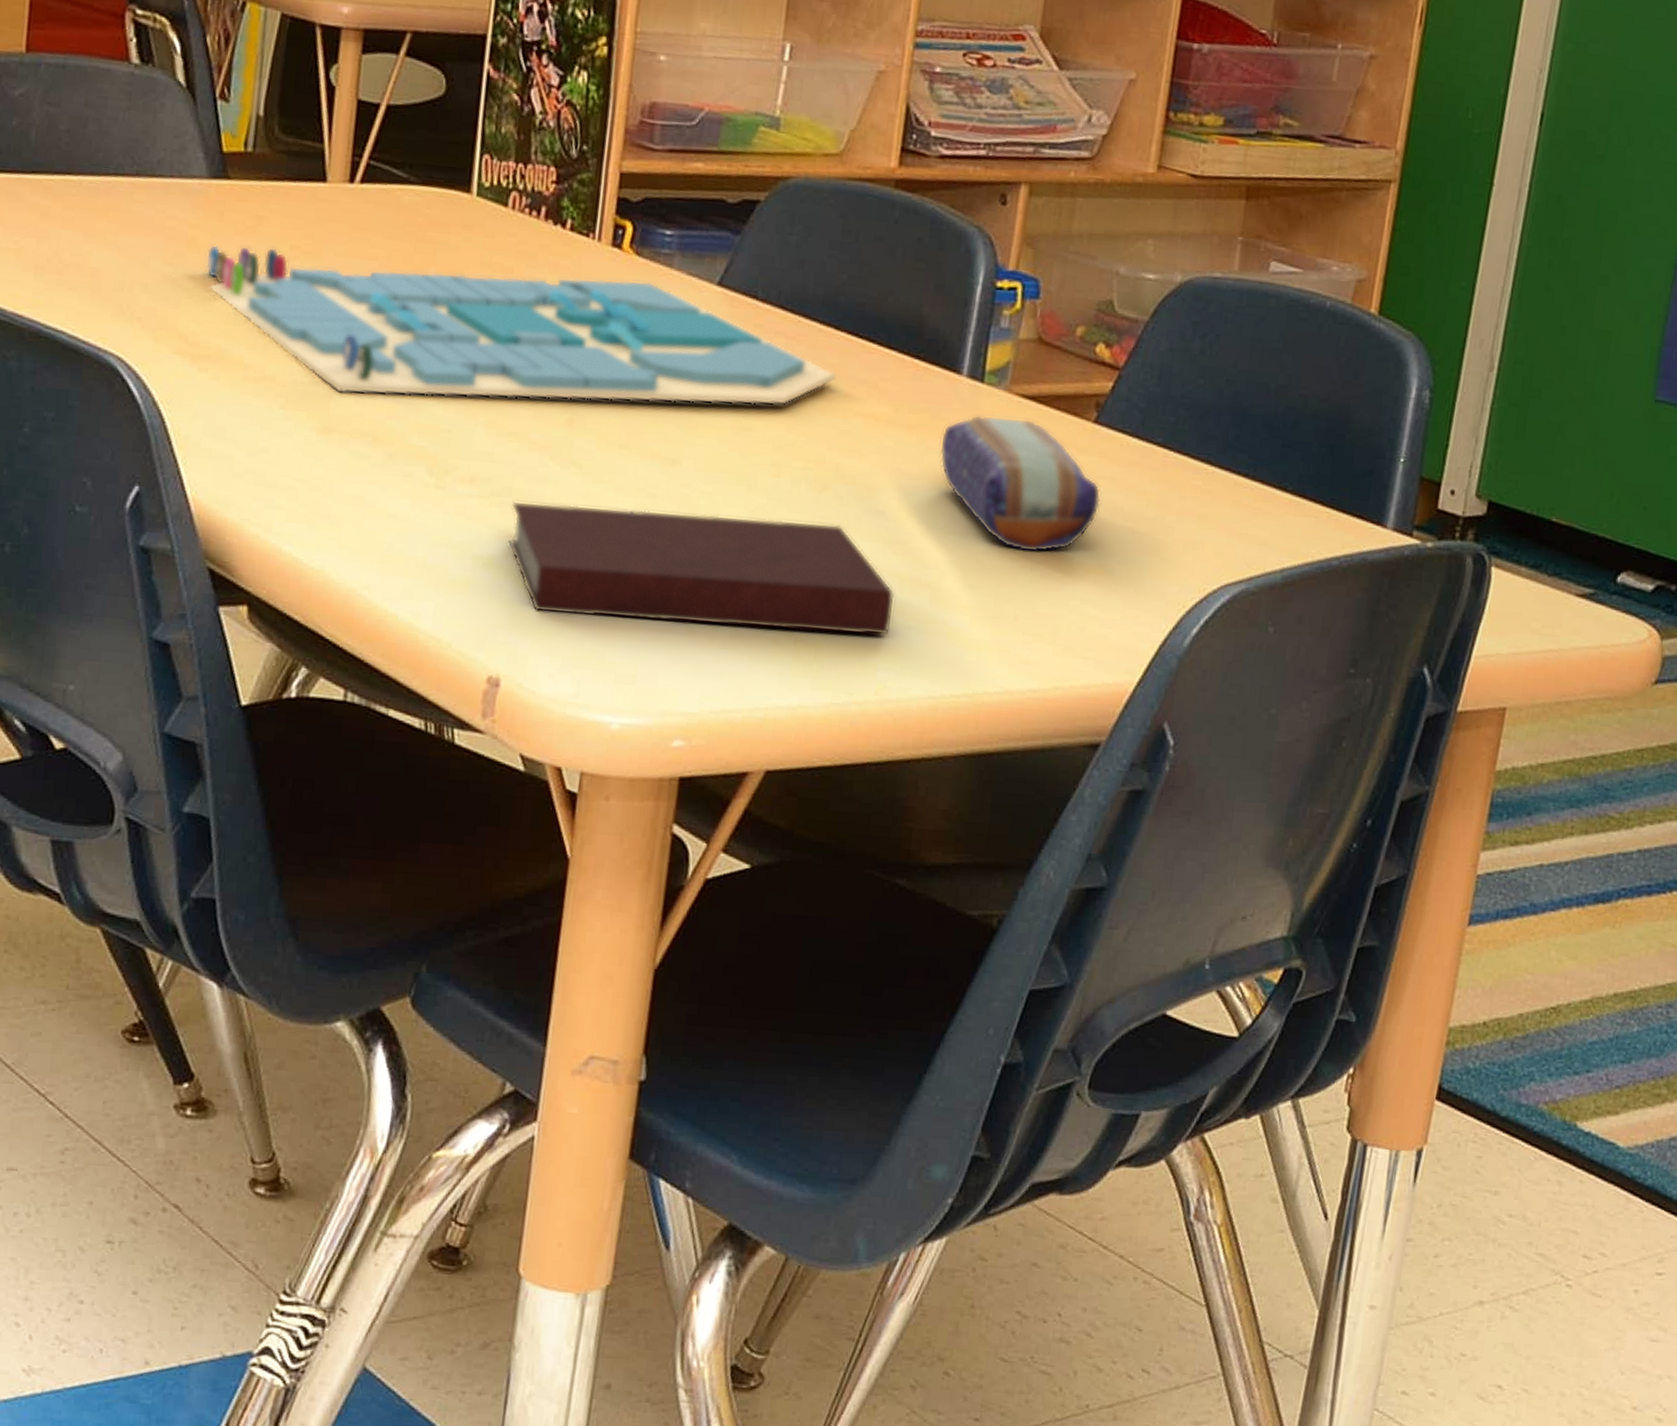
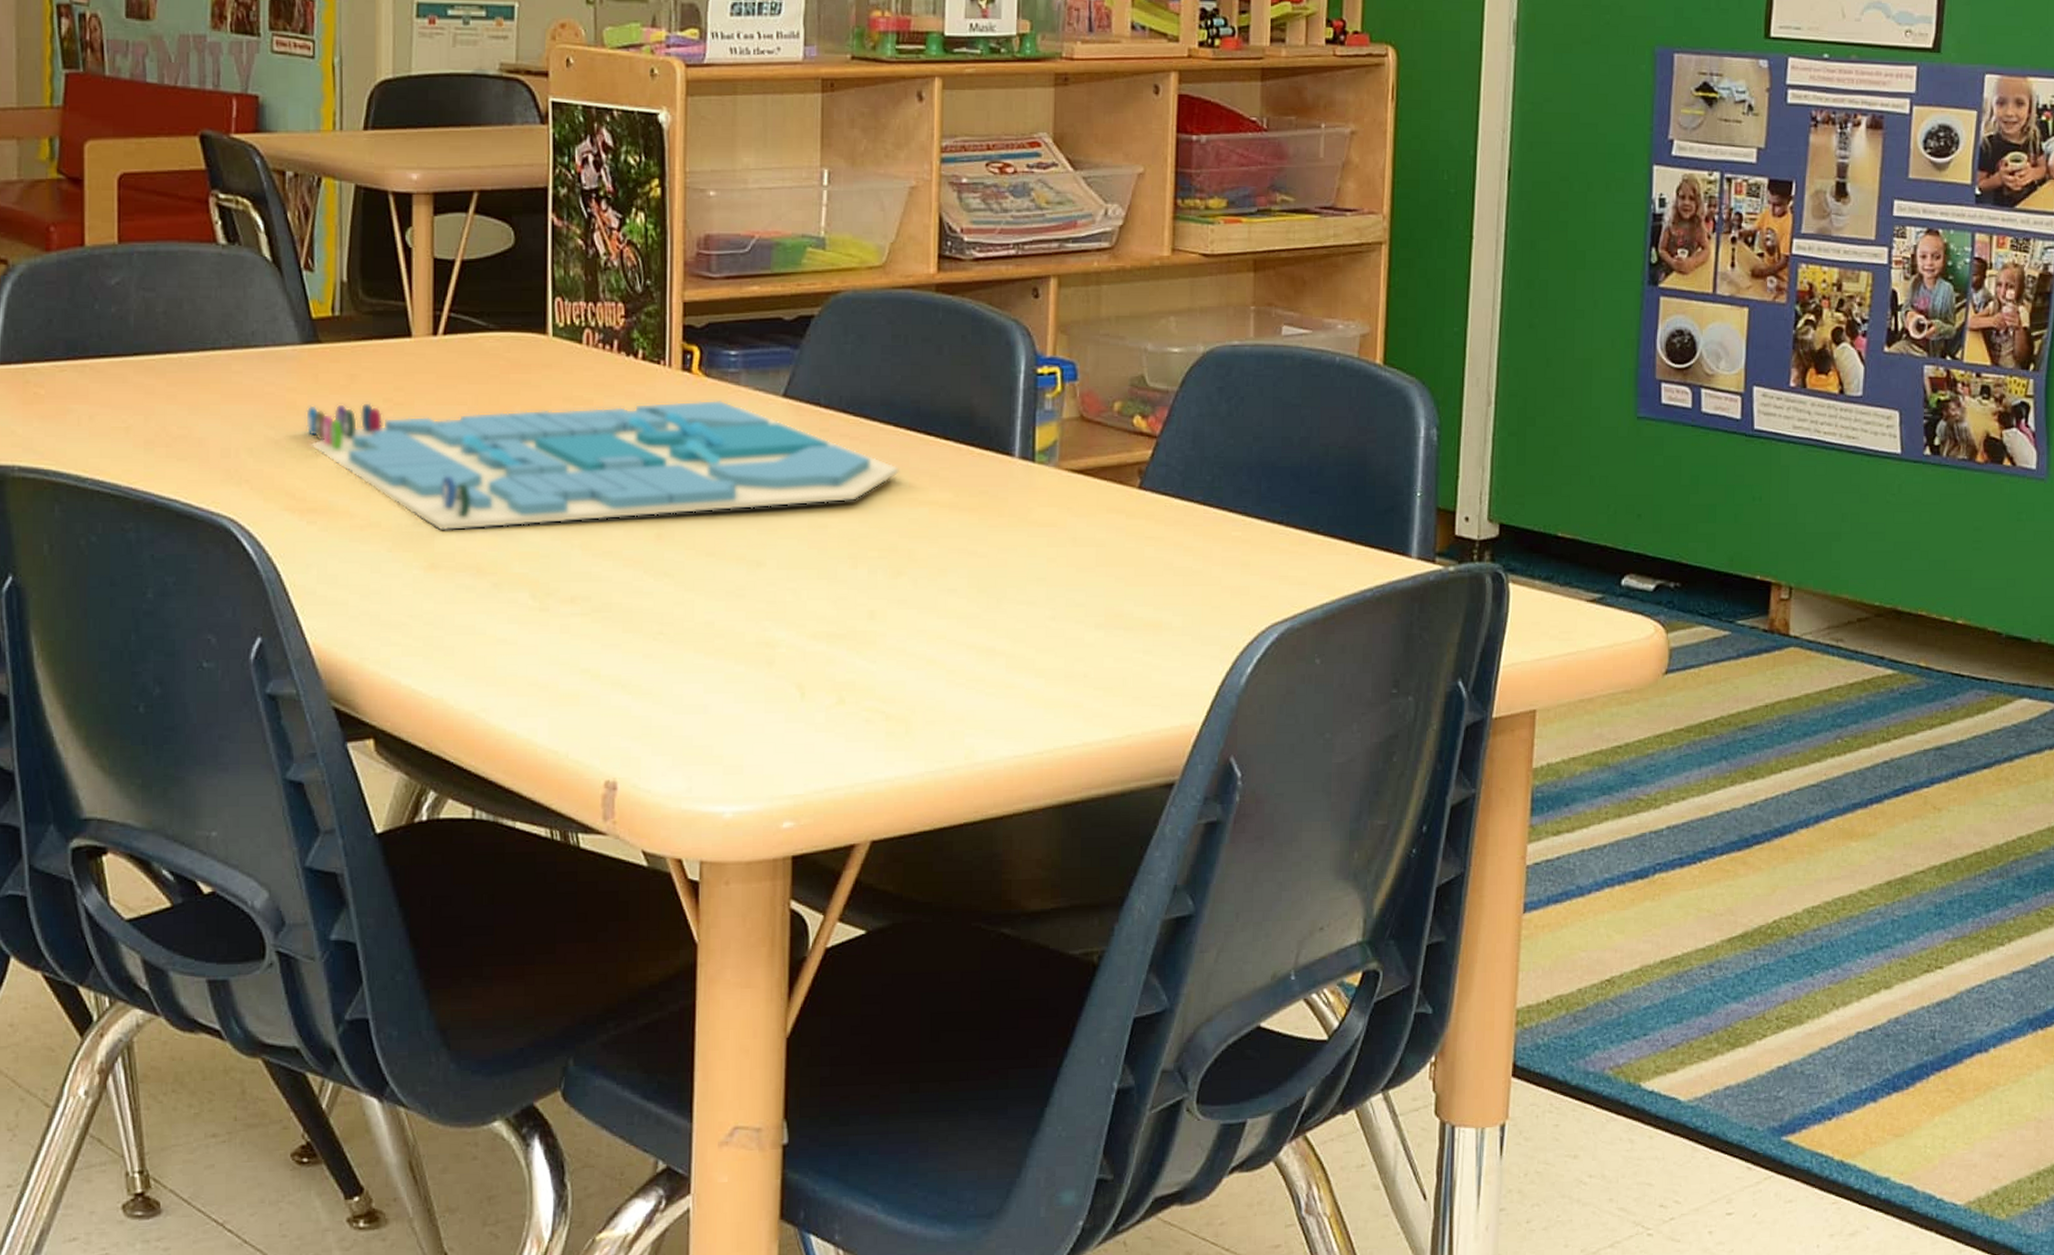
notebook: present [508,501,895,636] -> none [612,606,973,717]
pencil case: present [940,415,1101,553] -> none [1000,491,1152,614]

